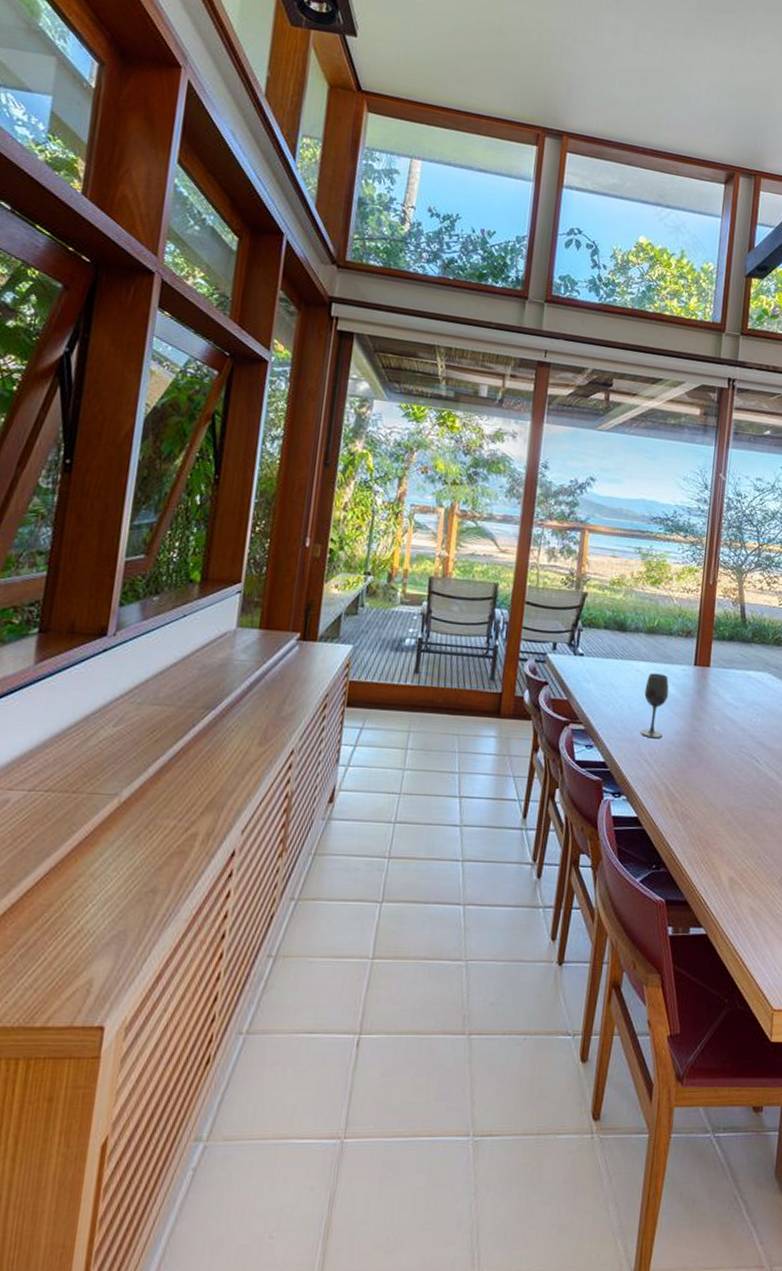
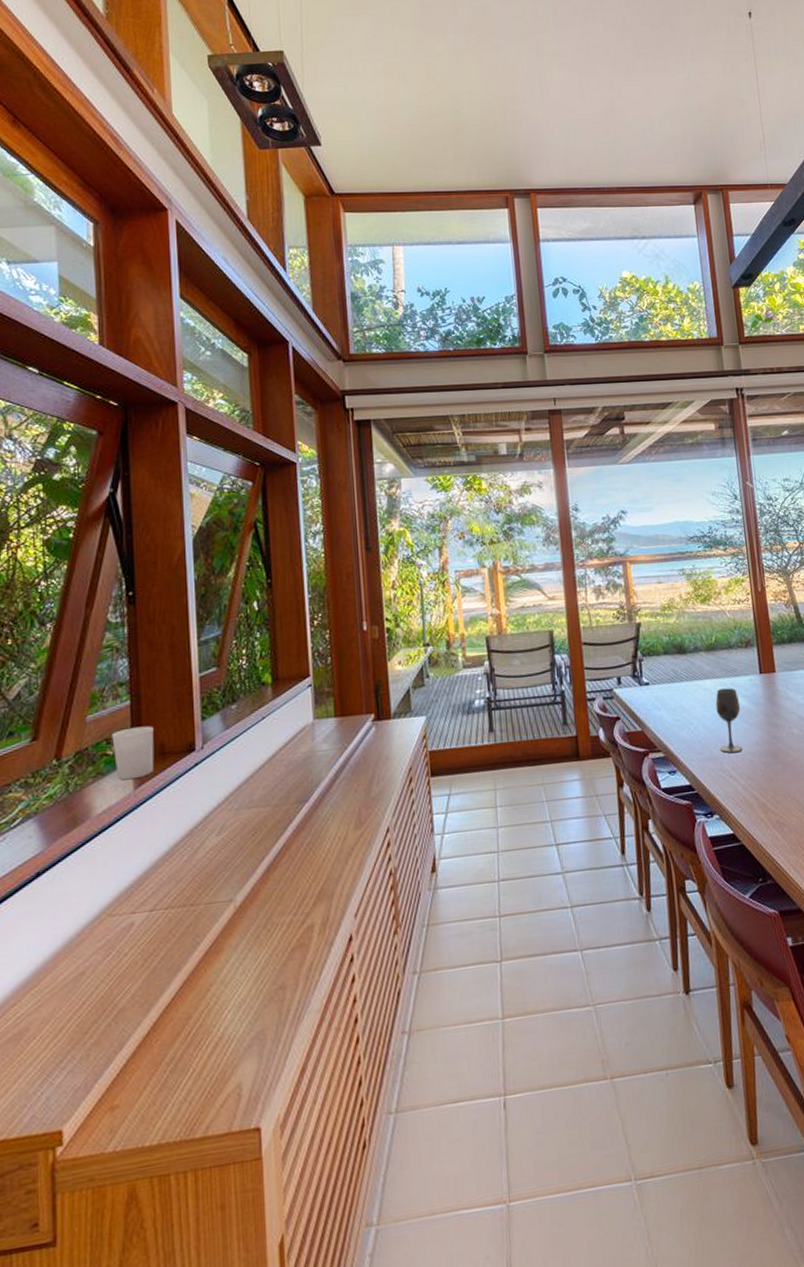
candle holder: none [19,599,67,654] -> present [112,725,155,781]

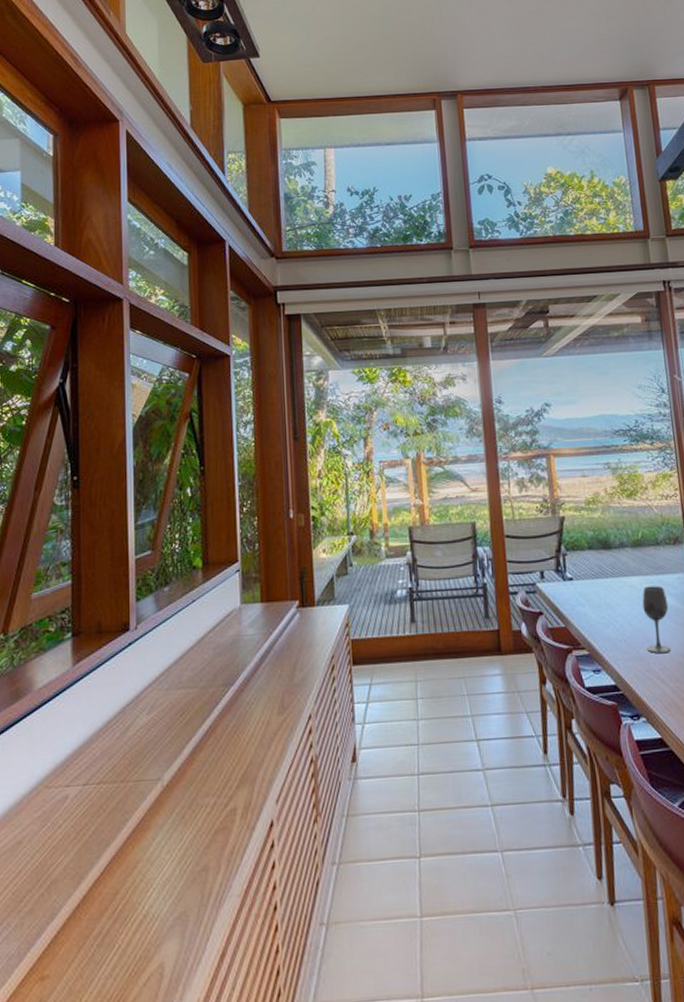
candle holder: present [112,725,155,781] -> none [54,605,92,657]

